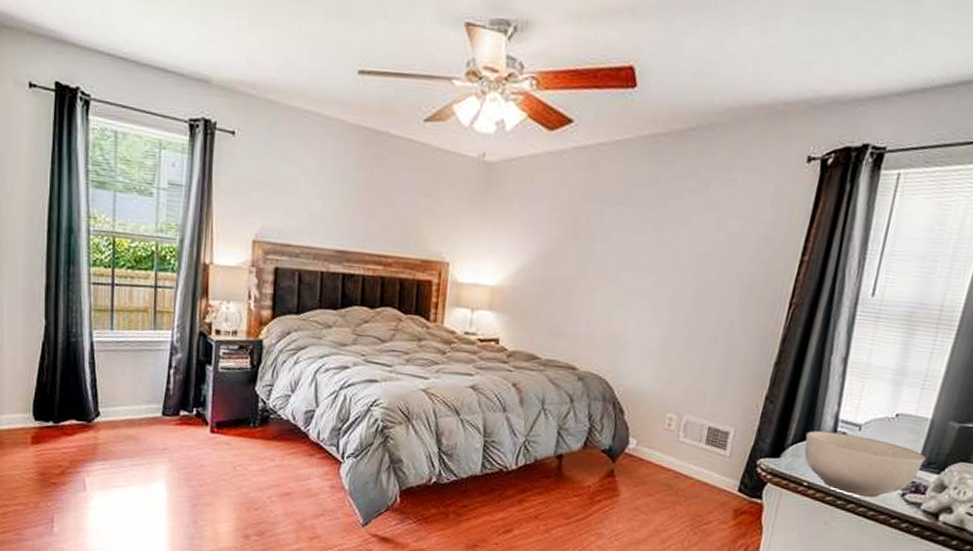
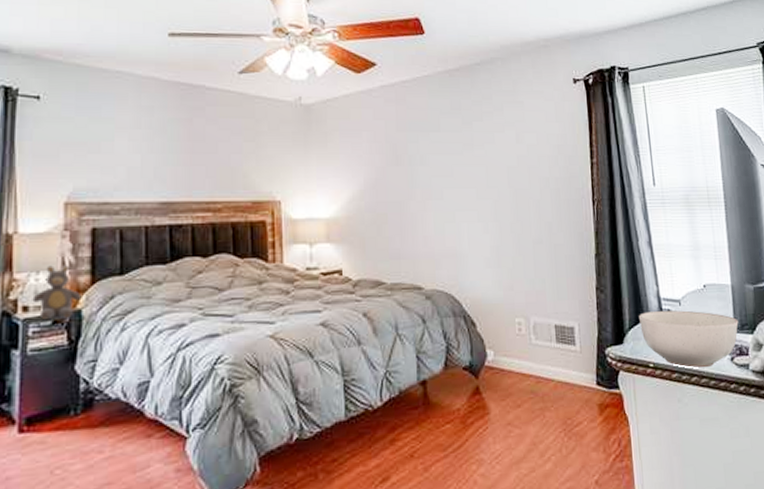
teddy bear: none [223,297,264,346] -> present [32,265,82,319]

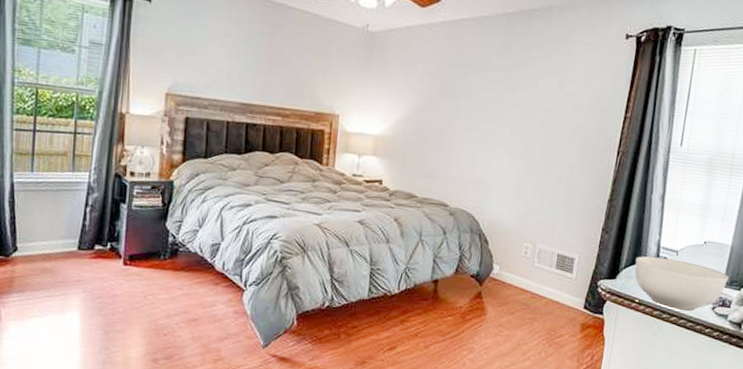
teddy bear: present [32,265,82,319] -> none [137,142,175,186]

